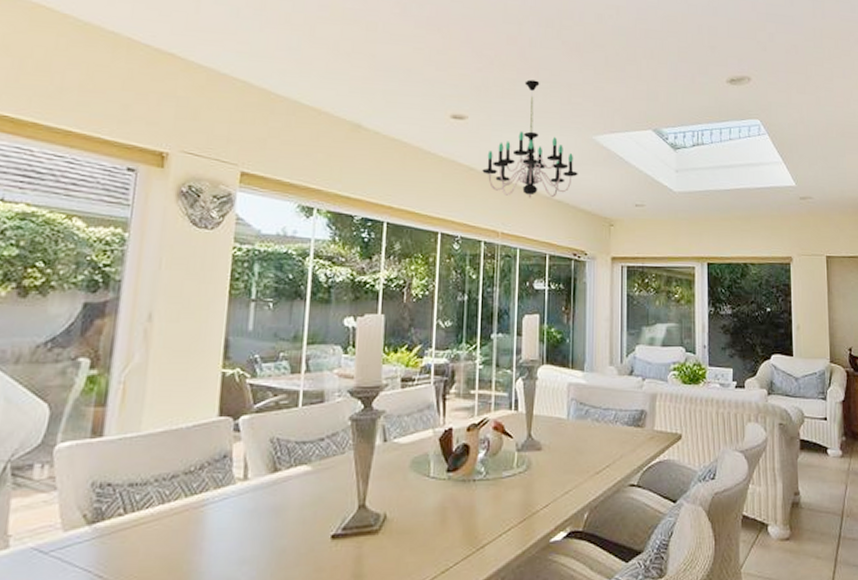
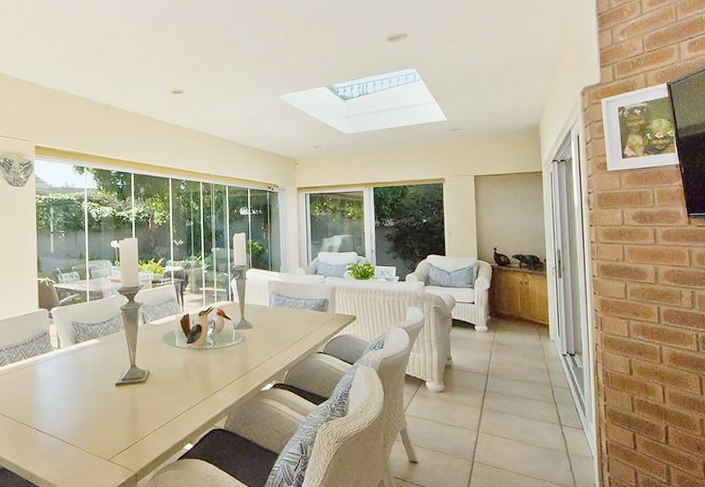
chandelier: present [482,79,578,198] -> none [197,57,269,148]

